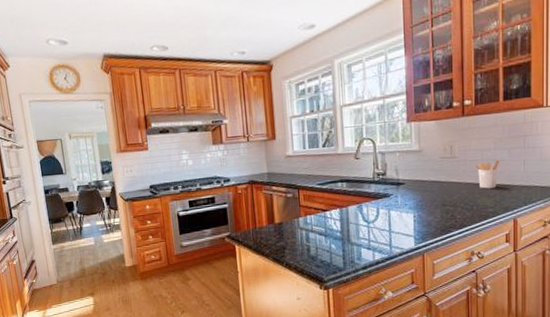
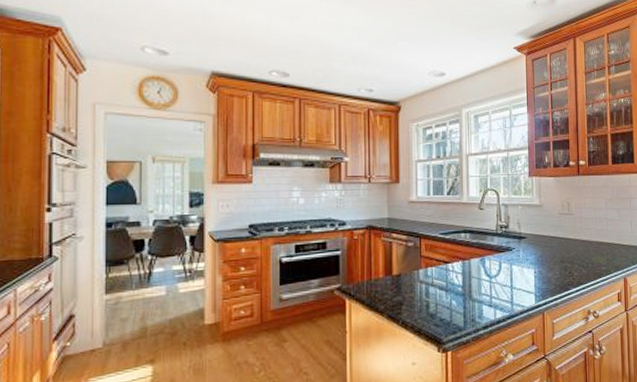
utensil holder: present [474,160,500,189] -> none [589,220,611,247]

